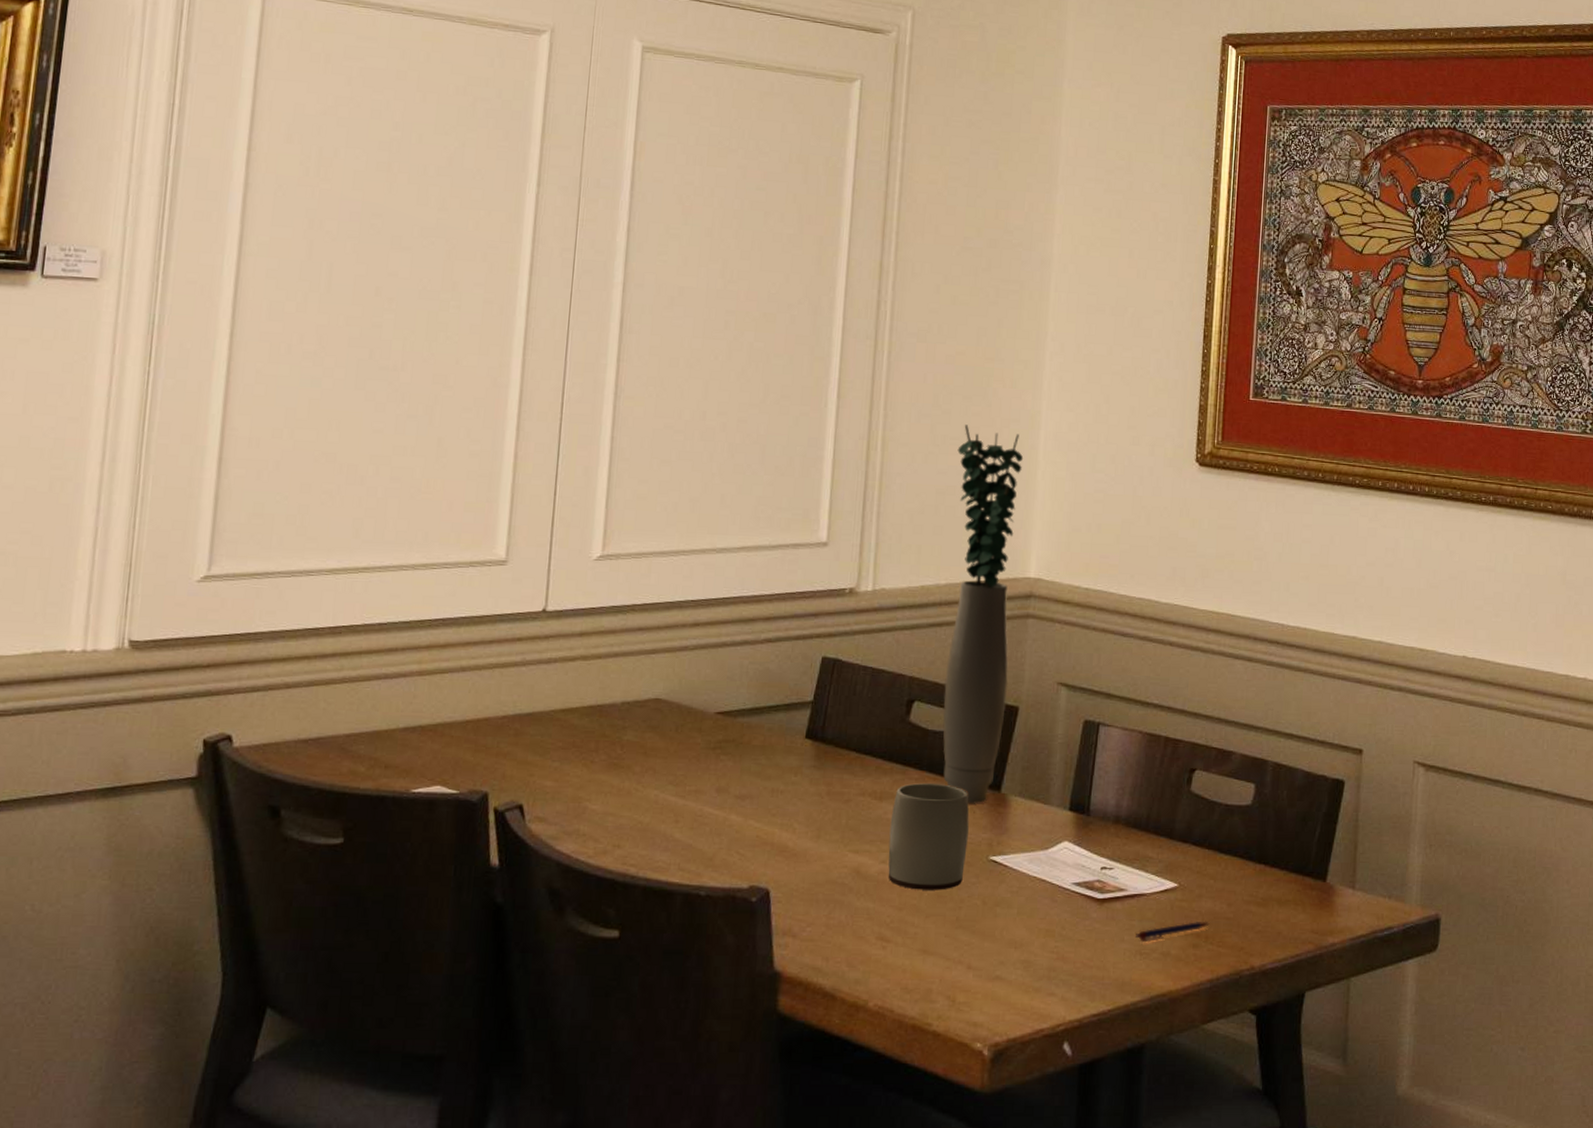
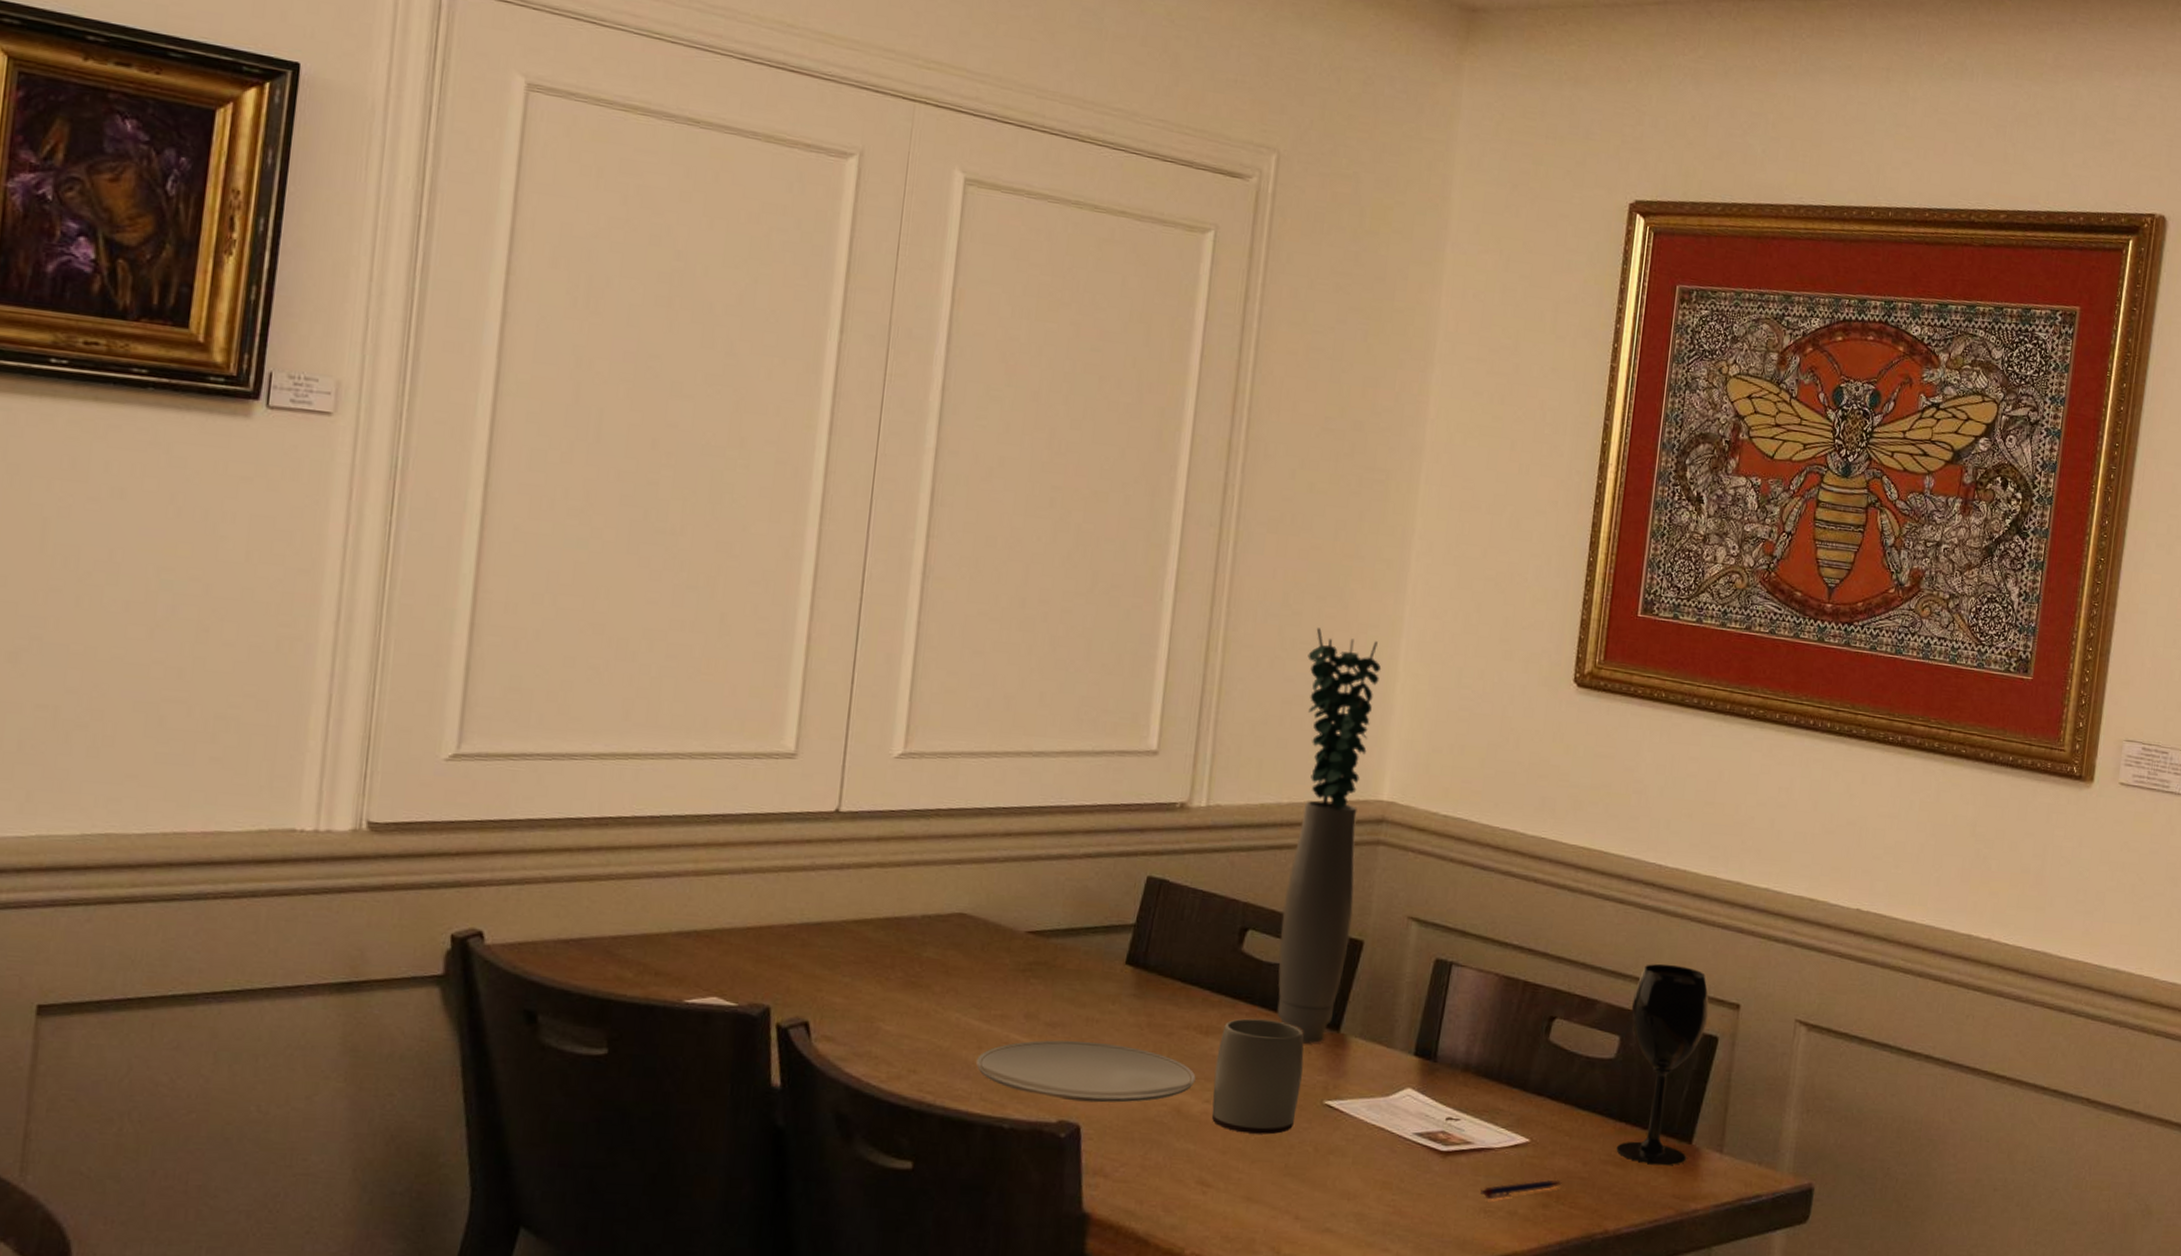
plate: none [673,811,872,868] -> present [975,1040,1196,1103]
wine glass: none [1257,715,1335,903] -> present [1616,963,1709,1166]

